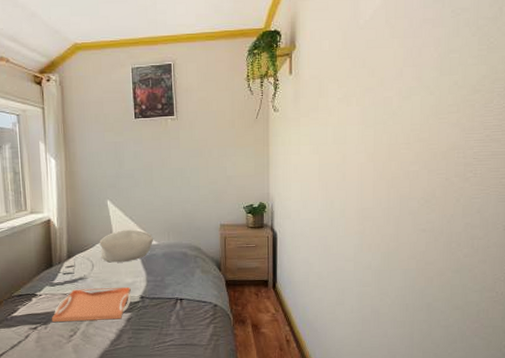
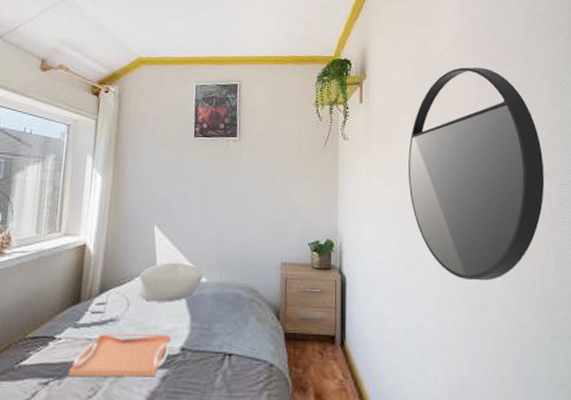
home mirror: none [335,29,463,230] -> present [408,67,545,281]

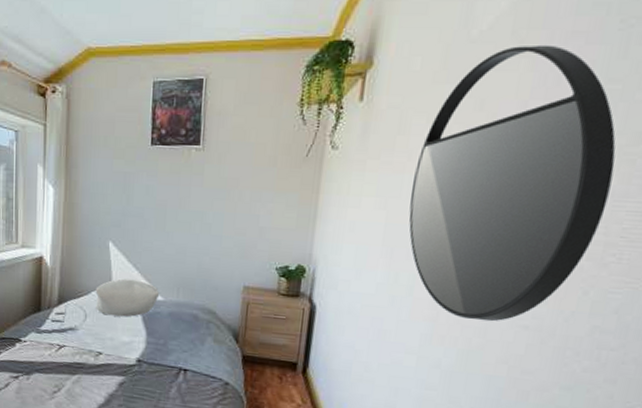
serving tray: present [68,334,171,377] -> none [34,340,127,382]

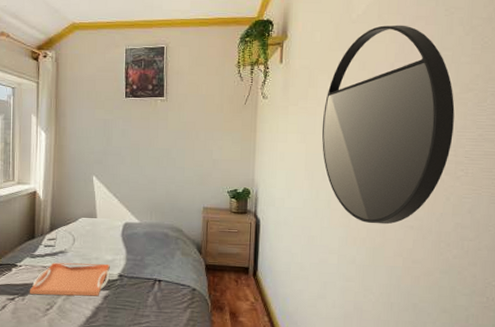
serving tray: none [34,340,127,382] -> present [29,262,110,297]
pillow: present [95,278,160,317] -> none [82,206,136,239]

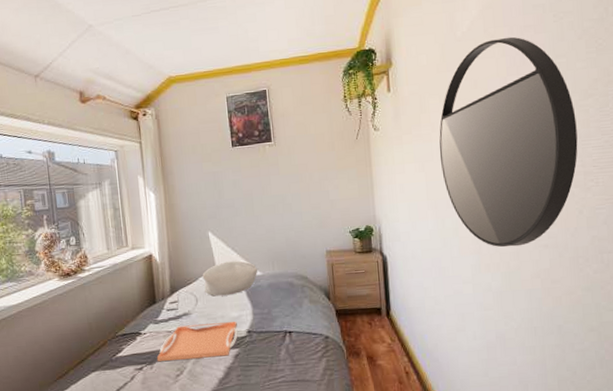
pillow: none [82,206,136,239] -> present [202,260,258,296]

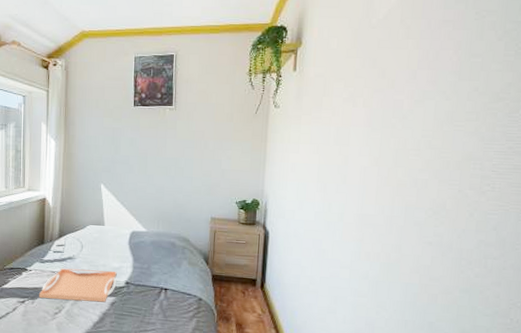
pillow: present [202,260,258,296] -> none [90,214,144,247]
home mirror: present [439,36,578,248] -> none [336,30,483,240]

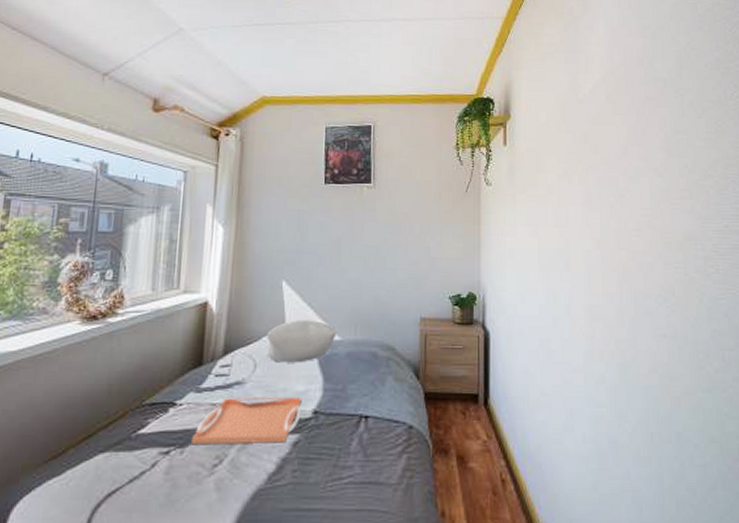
pillow: none [90,214,144,247] -> present [267,320,337,363]

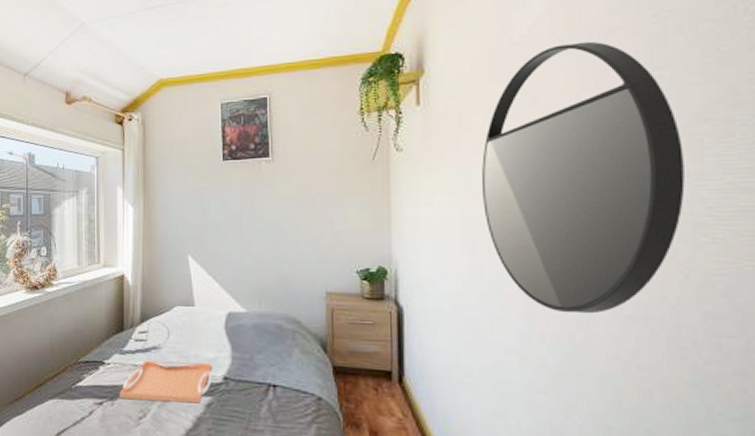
pillow: present [267,320,337,363] -> none [177,292,242,332]
home mirror: none [555,106,698,333] -> present [482,41,685,314]

